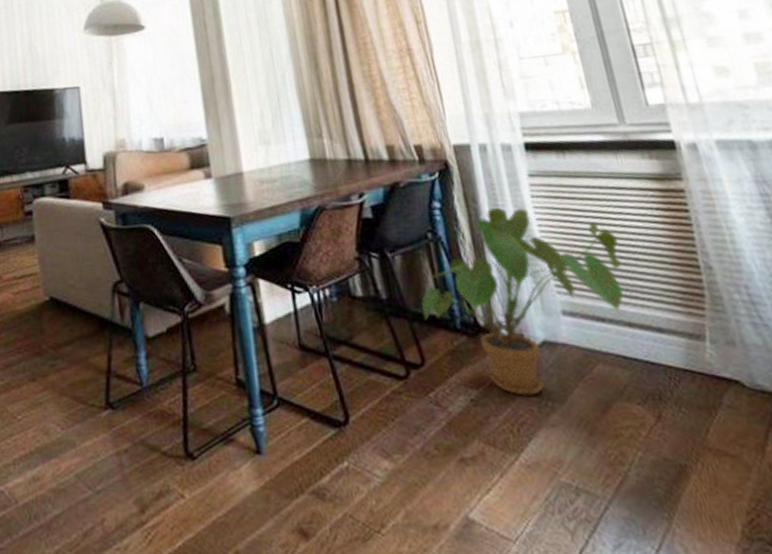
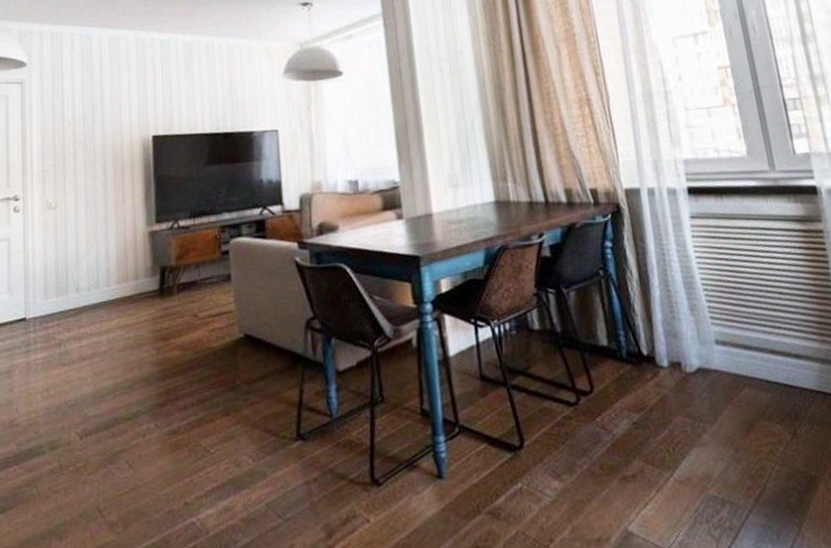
house plant: present [422,208,624,396] -> none [592,247,768,418]

